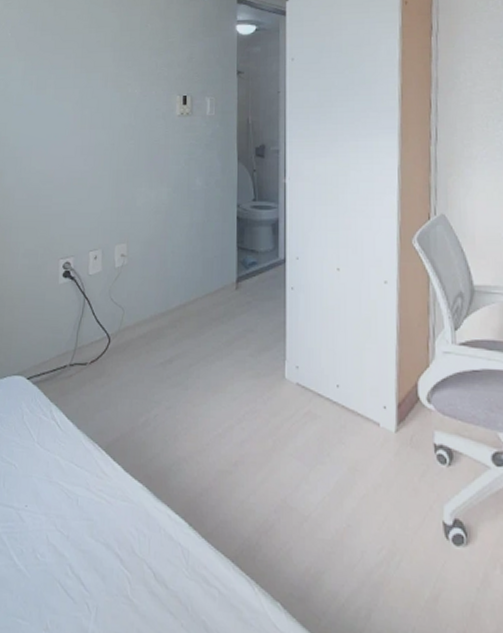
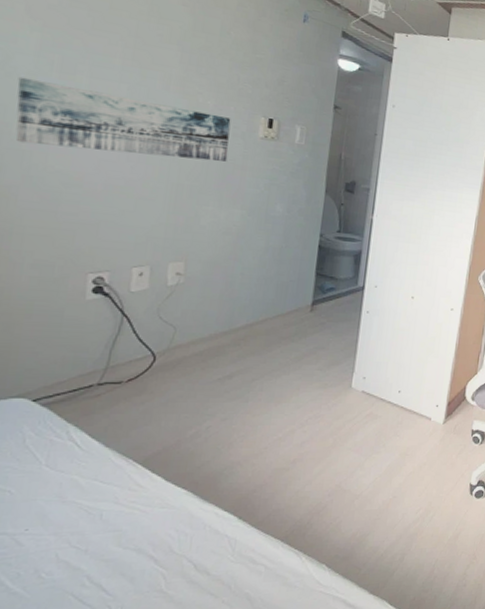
wall art: none [12,98,154,151] -> present [15,76,231,162]

